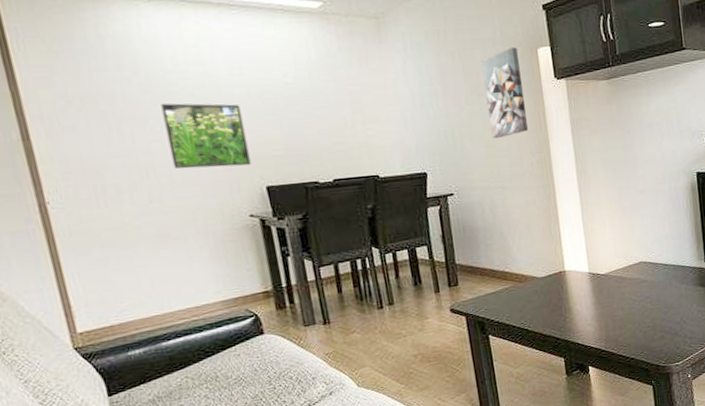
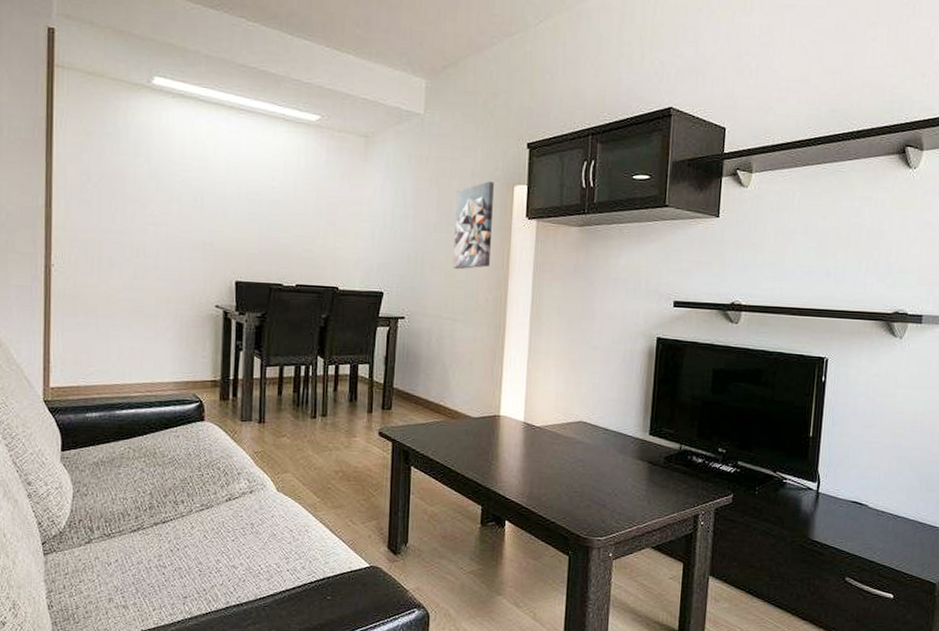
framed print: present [161,103,251,169] -> none [161,190,229,258]

